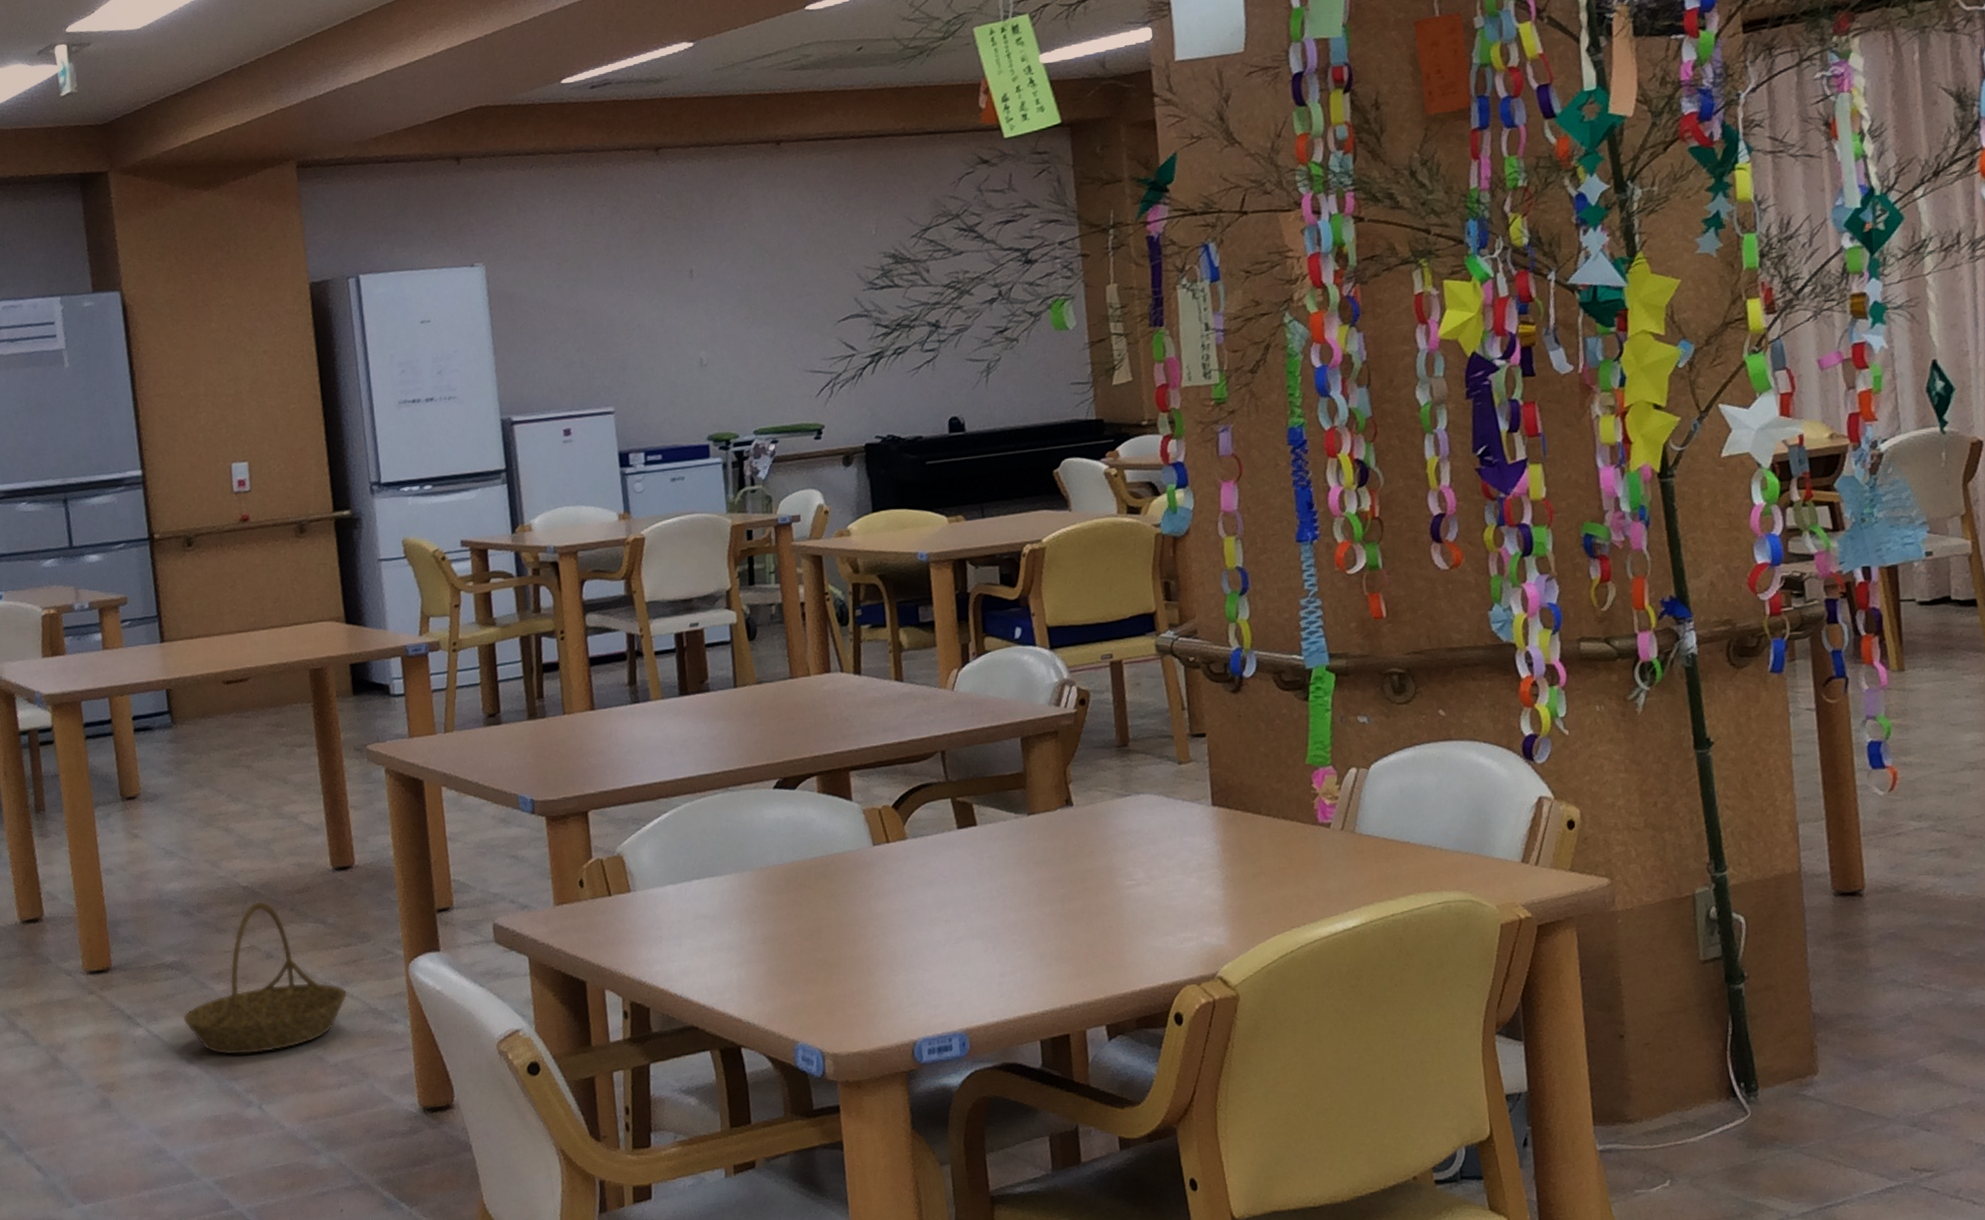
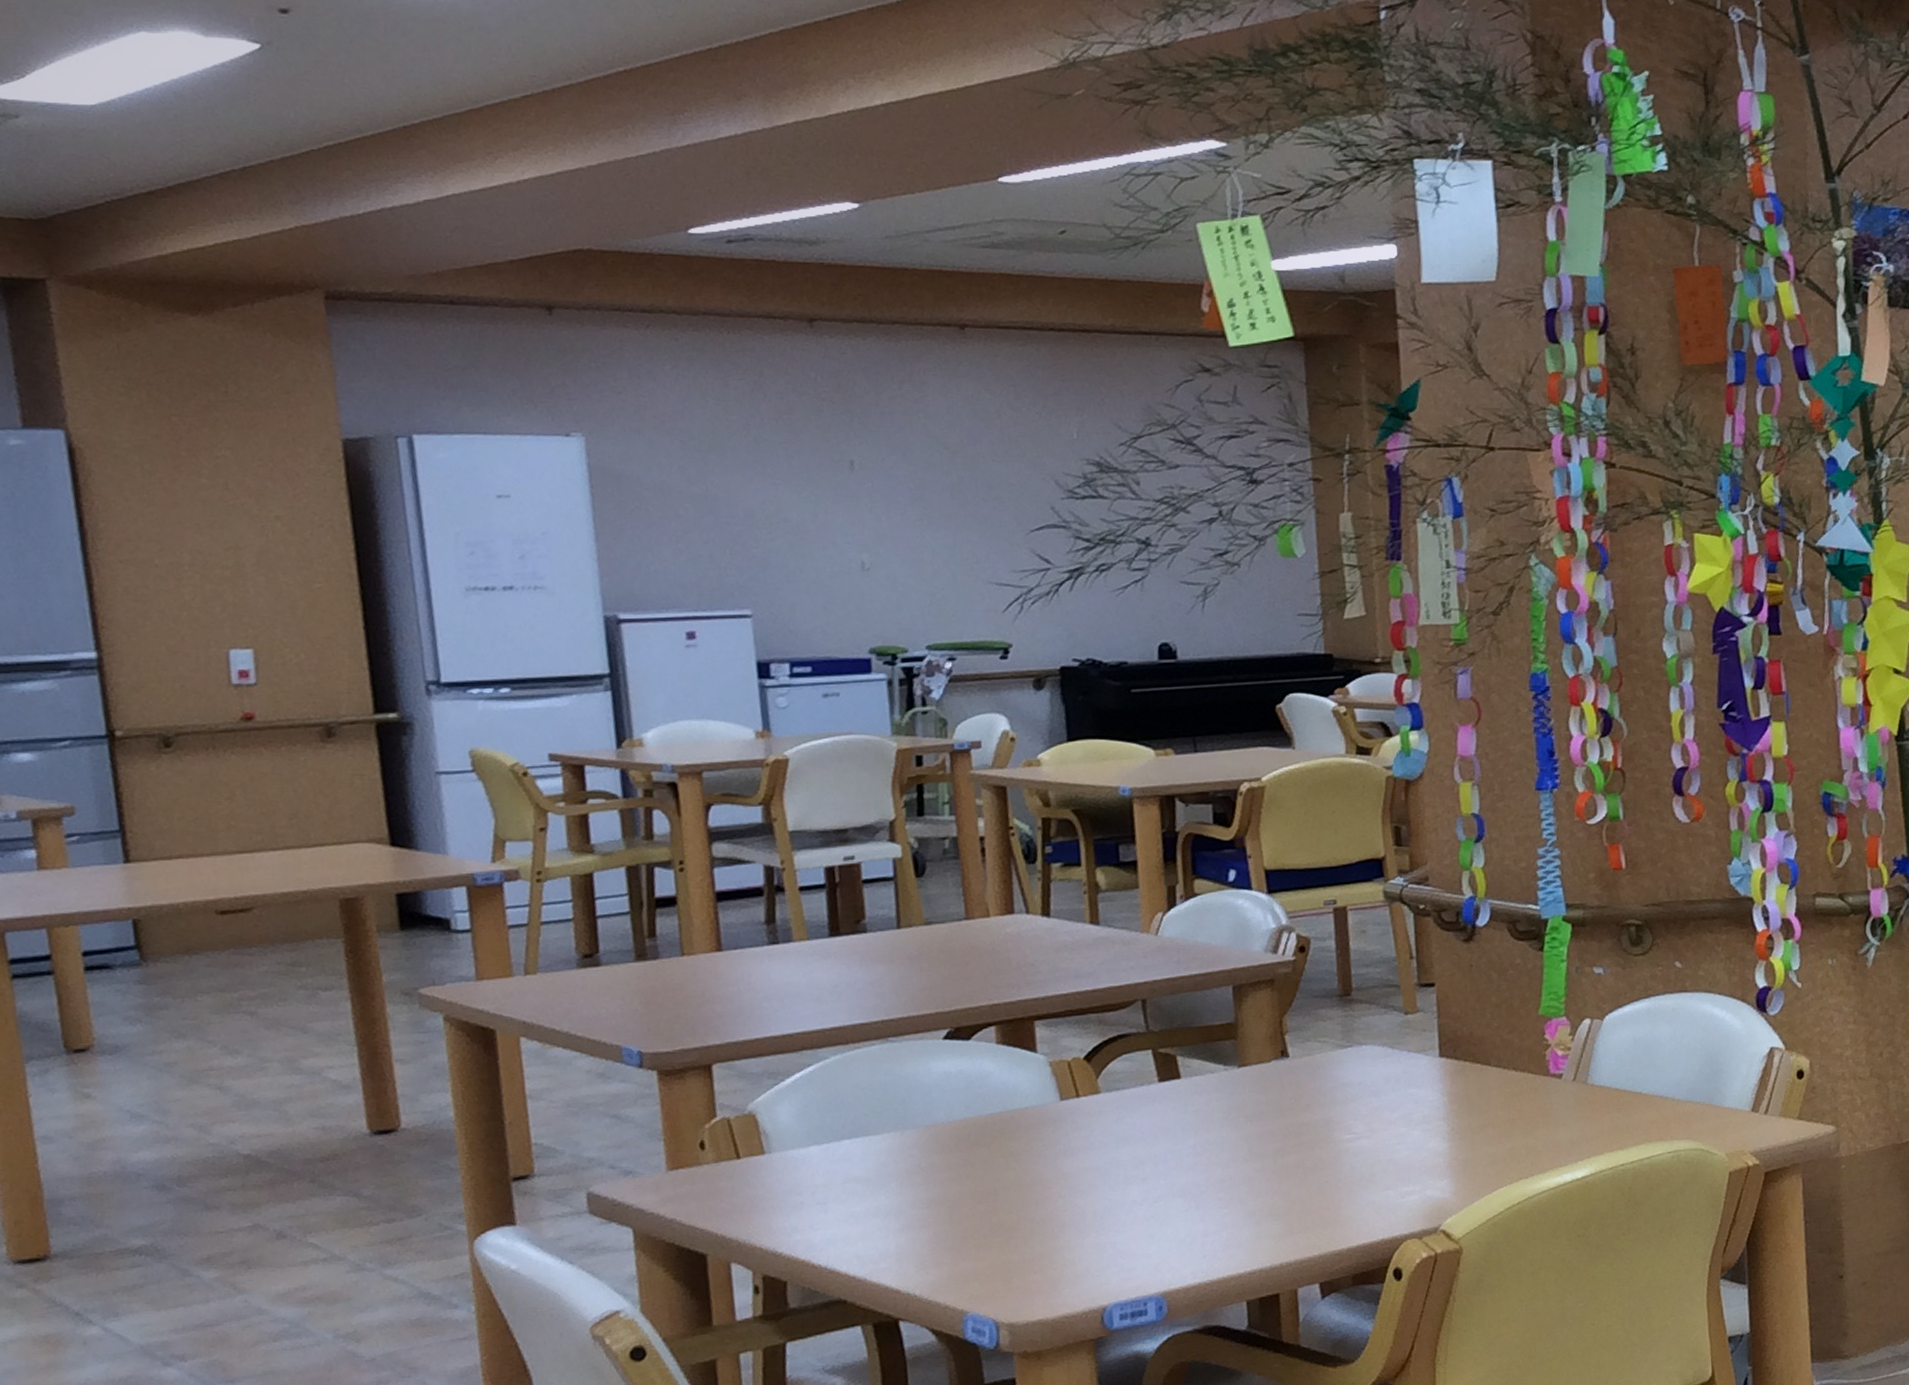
basket: present [183,901,348,1055] -> none [156,1172,390,1354]

